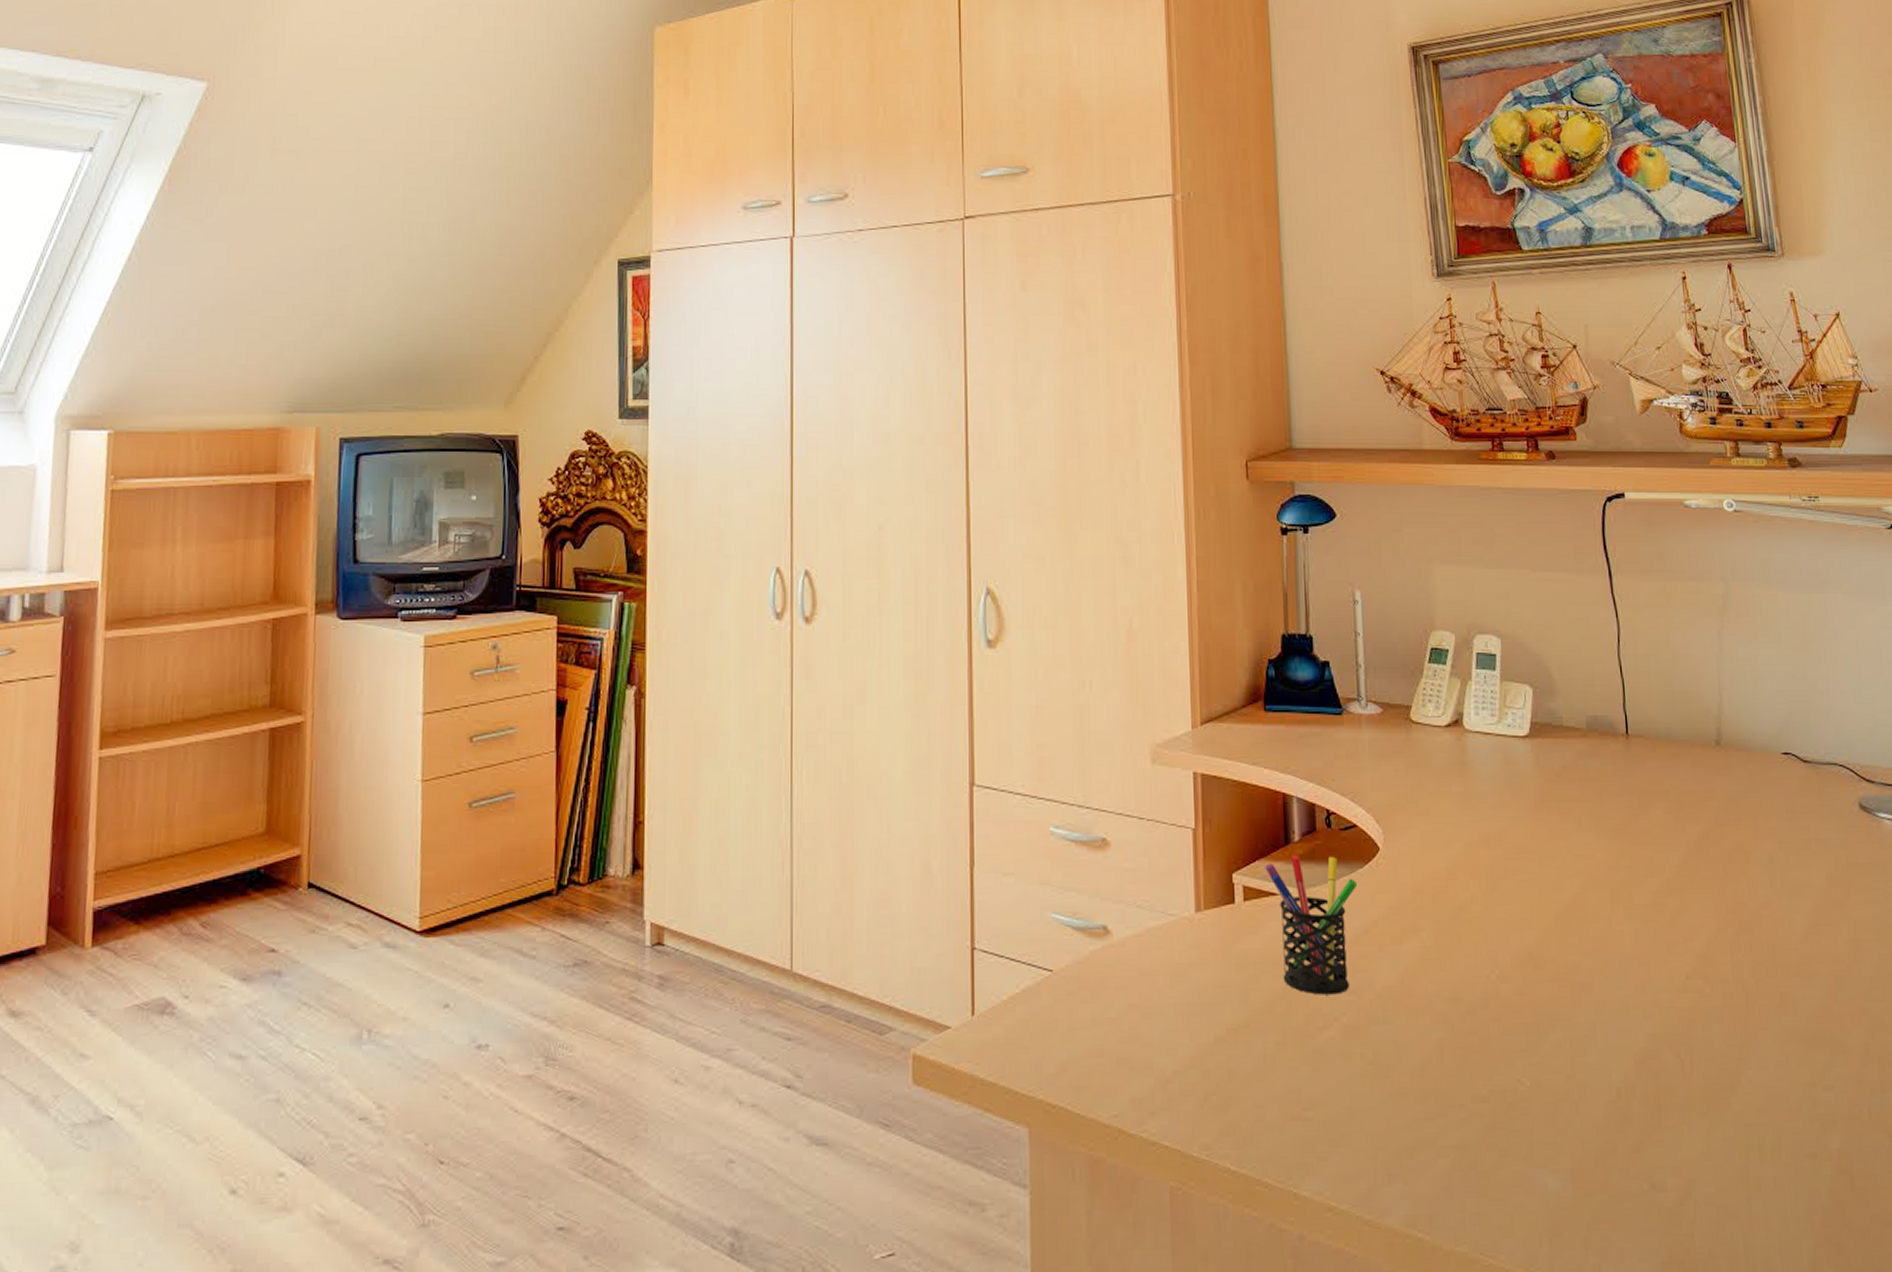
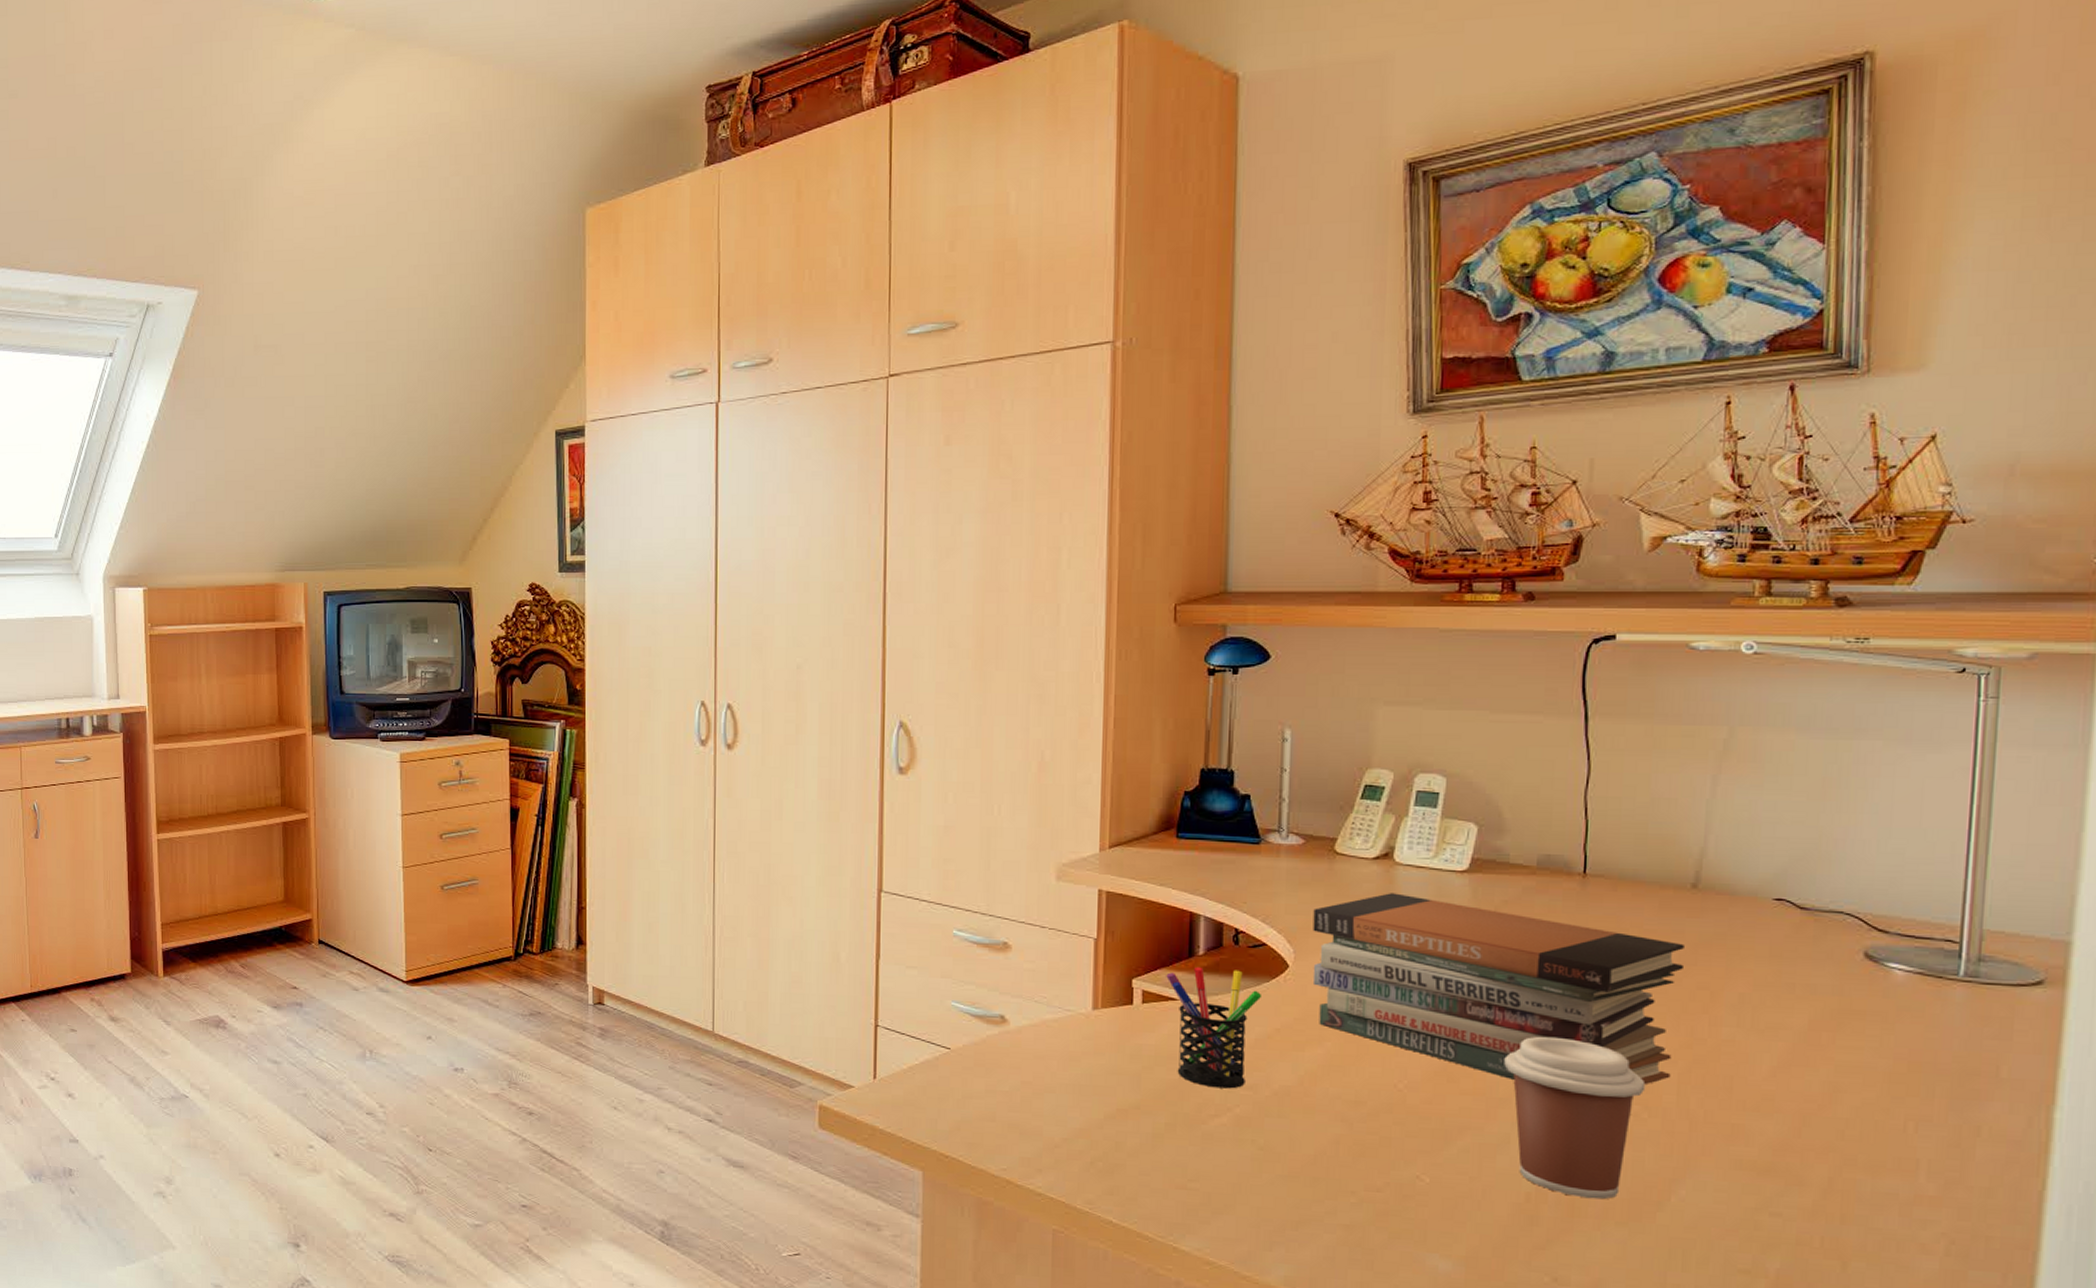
book stack: none [1397,763,1724,961] -> present [1312,893,1684,1085]
coffee cup: none [1581,910,1705,1089] -> present [1504,1036,1646,1200]

